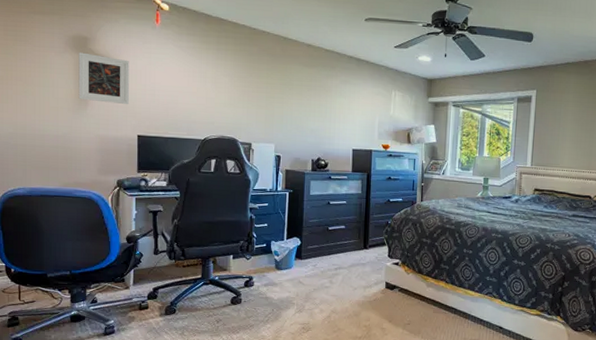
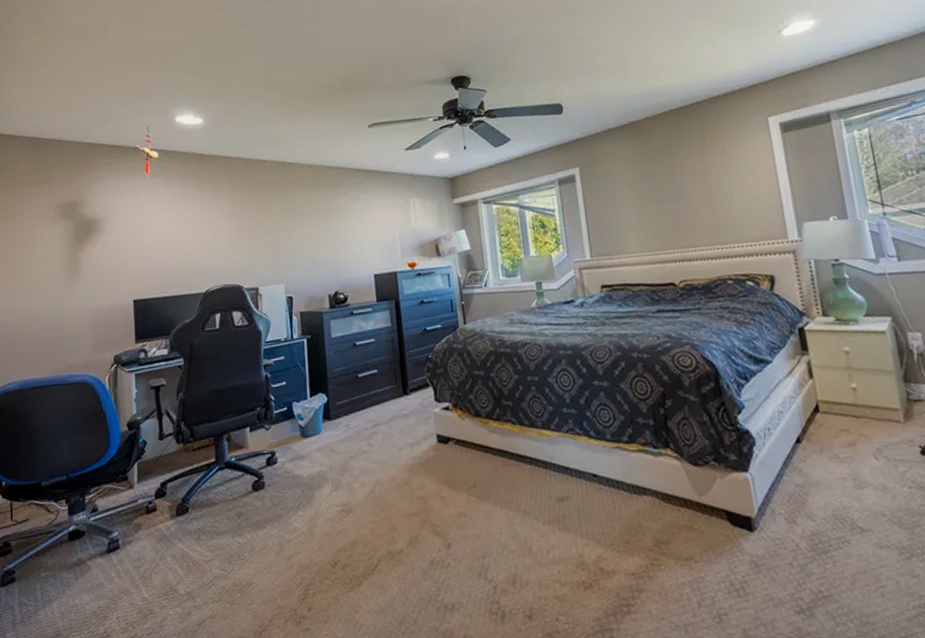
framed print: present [78,52,129,105] -> none [68,218,122,271]

